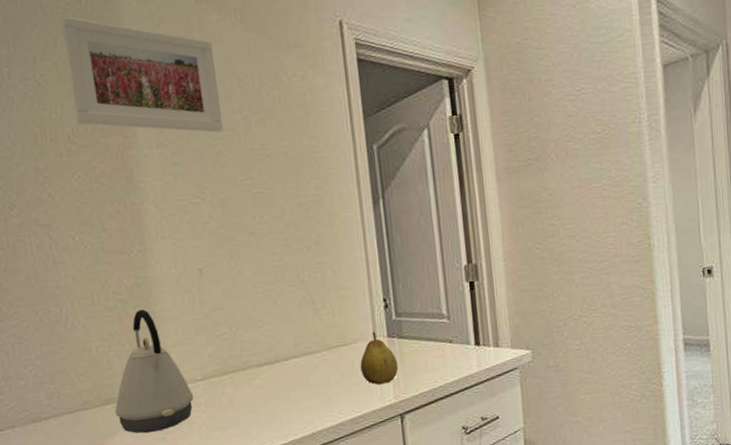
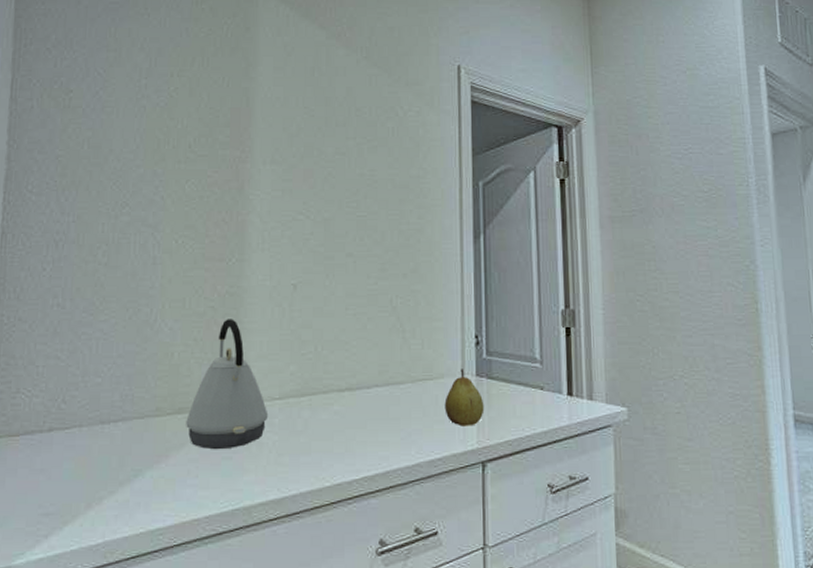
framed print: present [61,16,224,133] -> none [200,40,337,155]

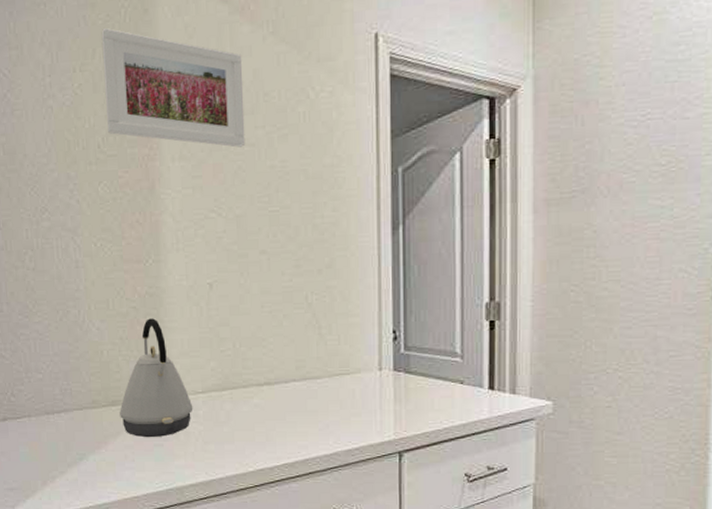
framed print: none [200,40,337,155] -> present [101,27,246,148]
fruit: present [444,369,485,427] -> none [361,364,402,419]

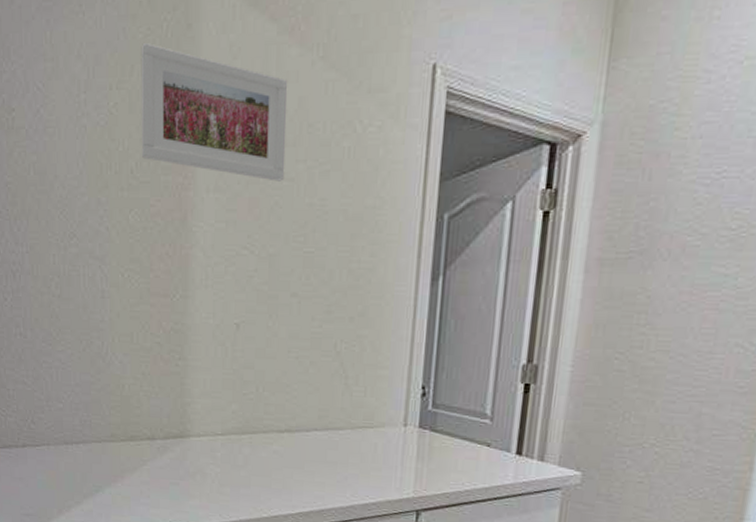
kettle: present [120,318,193,438] -> none [138,355,212,476]

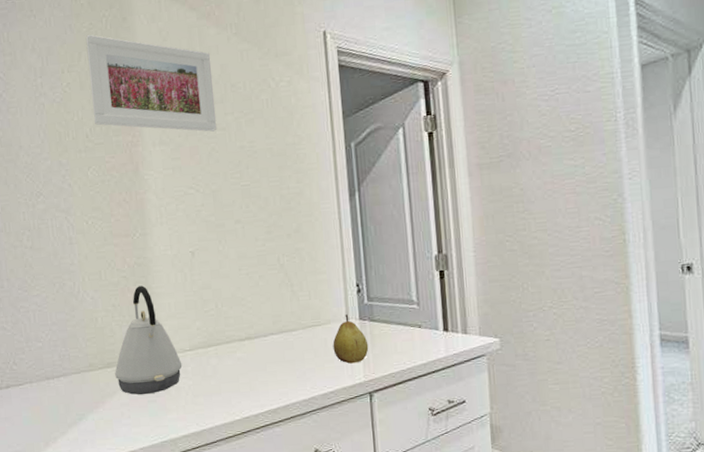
kettle: none [138,355,212,476] -> present [115,285,183,395]
fruit: none [383,419,425,476] -> present [333,314,369,364]

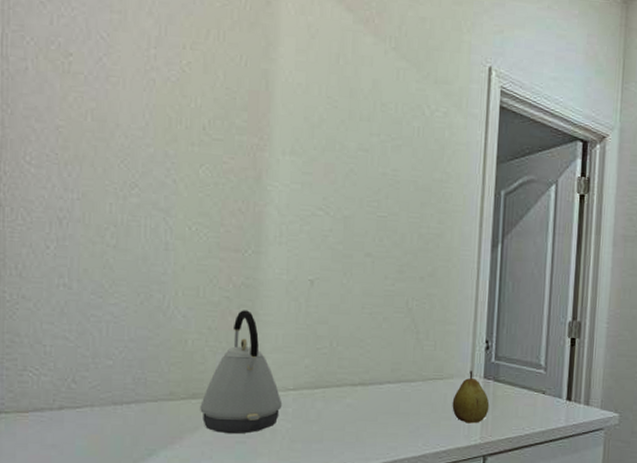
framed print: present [85,34,217,132] -> none [215,10,363,151]

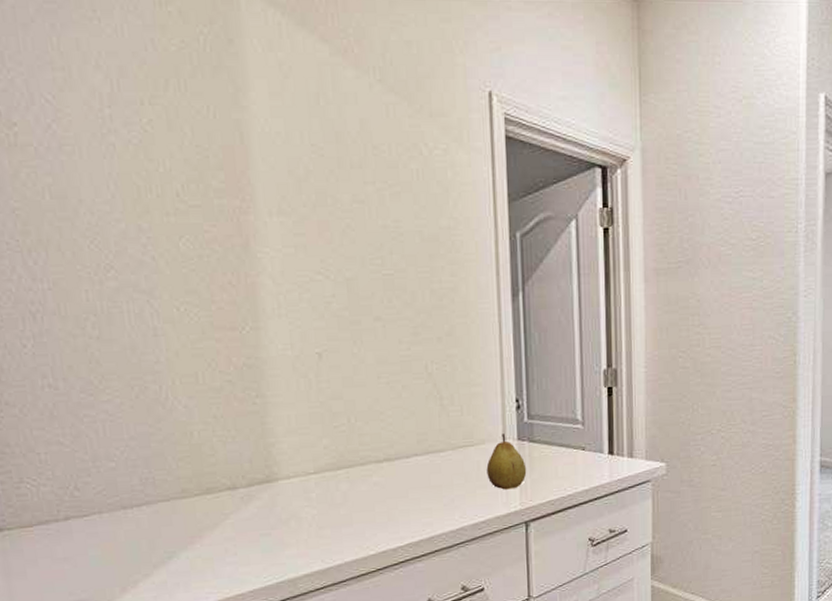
kettle: present [200,310,283,434] -> none [216,393,305,528]

